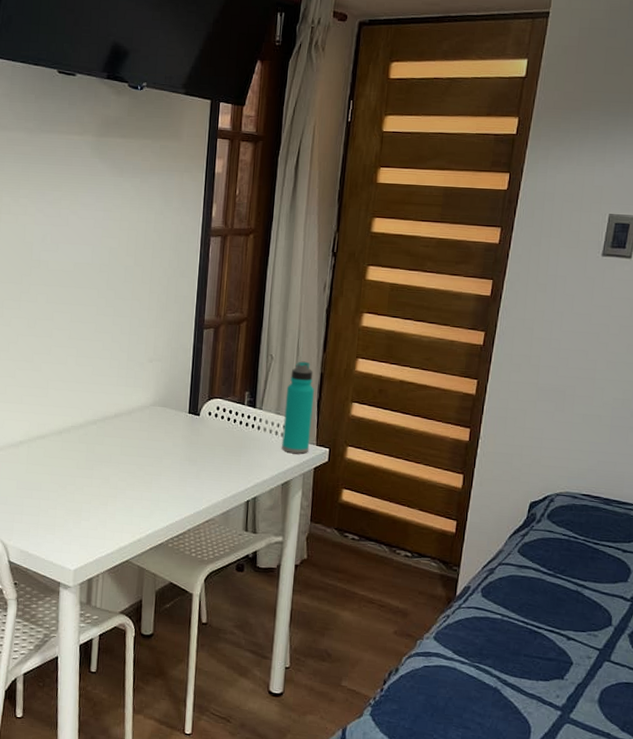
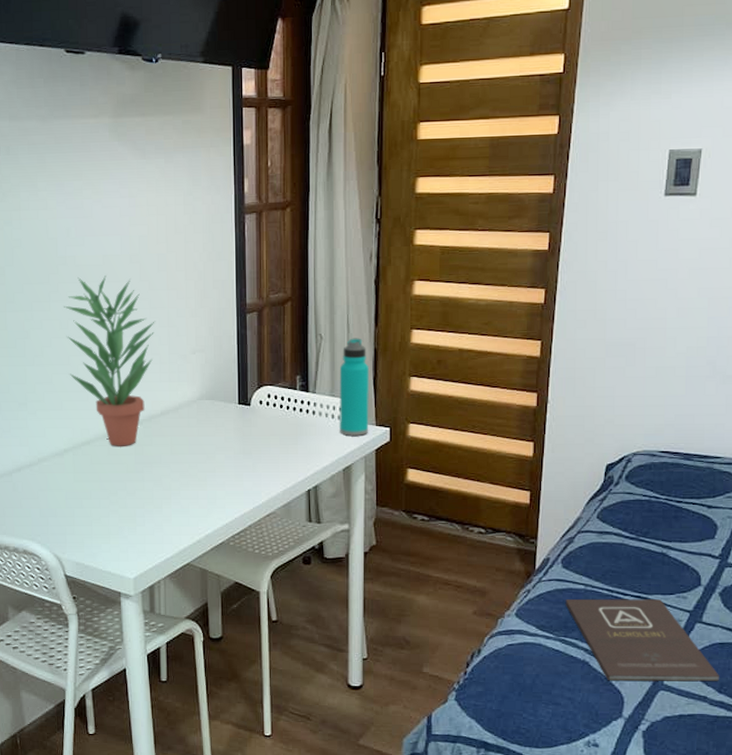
potted plant: none [32,281,117,443] -> present [64,276,155,446]
book: none [482,627,623,720] -> present [565,598,719,682]

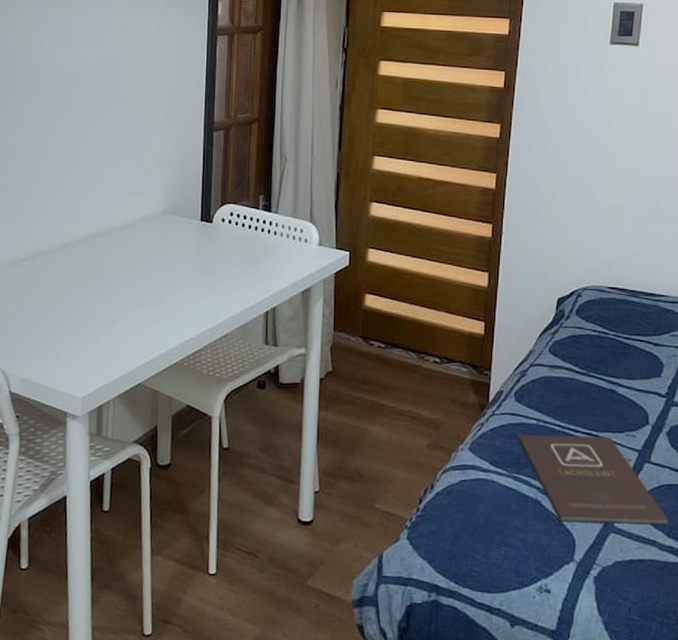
potted plant: present [64,276,155,446] -> none [31,86,123,258]
water bottle: present [339,338,370,437] -> none [300,161,332,259]

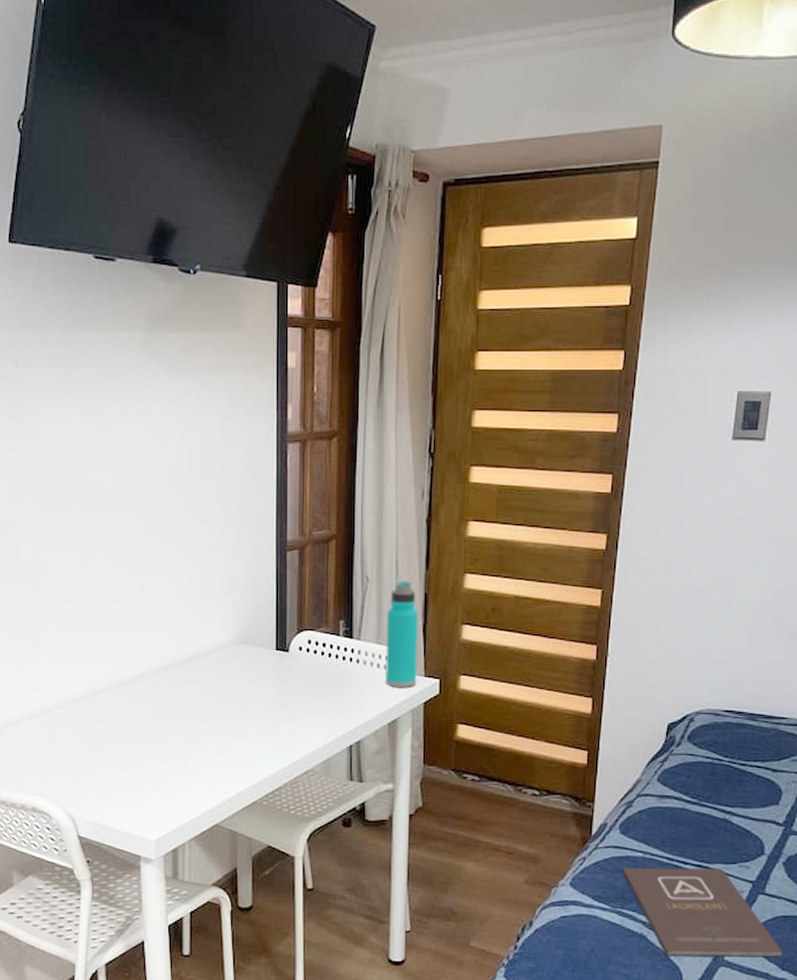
water bottle: none [300,161,332,259] -> present [385,581,419,688]

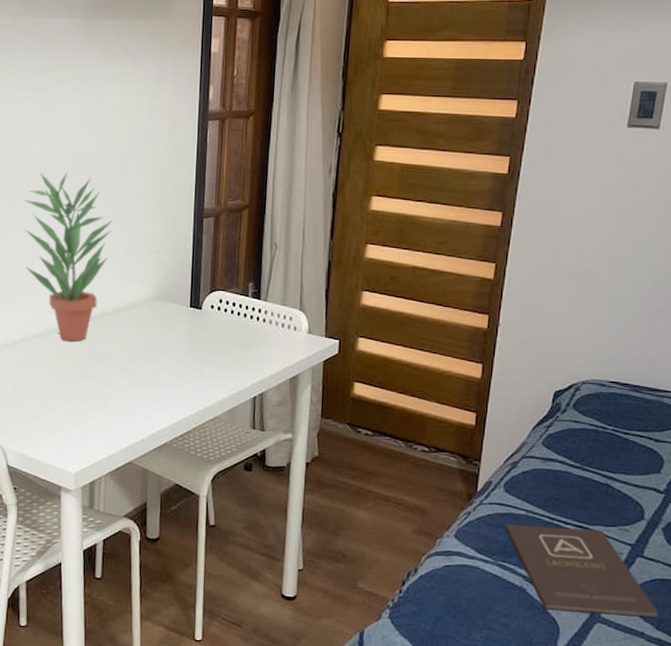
potted plant: none [85,505,186,694] -> present [24,172,113,342]
water bottle: present [385,581,419,688] -> none [289,249,322,347]

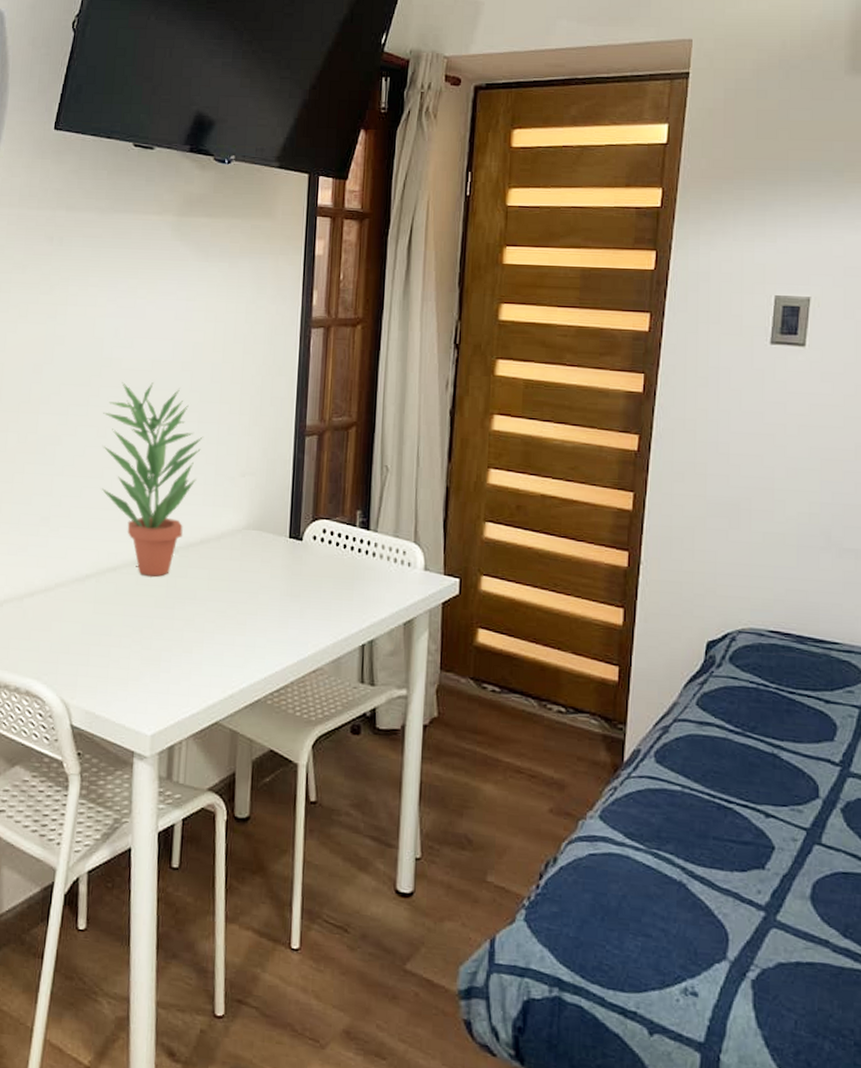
book: present [505,524,658,618] -> none [658,802,843,922]

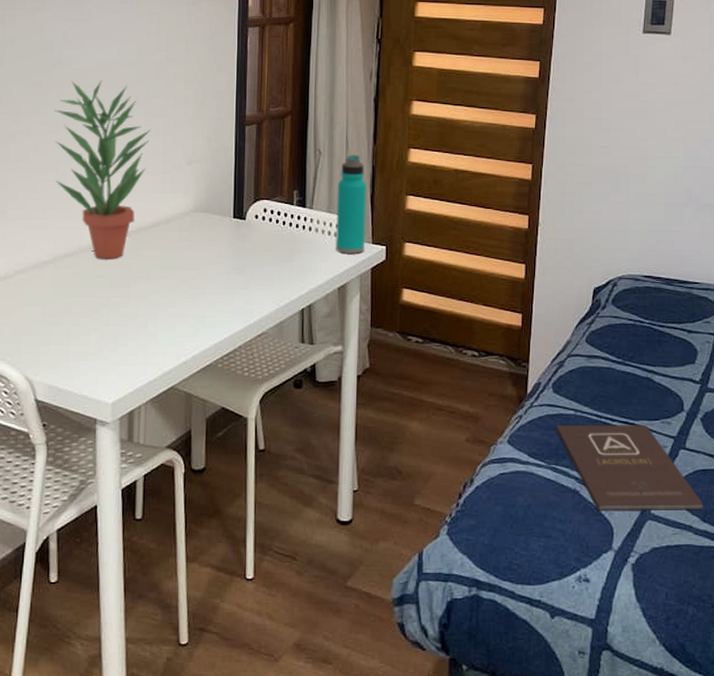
water bottle: none [402,473,439,586] -> present [336,154,367,255]
book: none [658,802,843,922] -> present [556,424,703,510]

